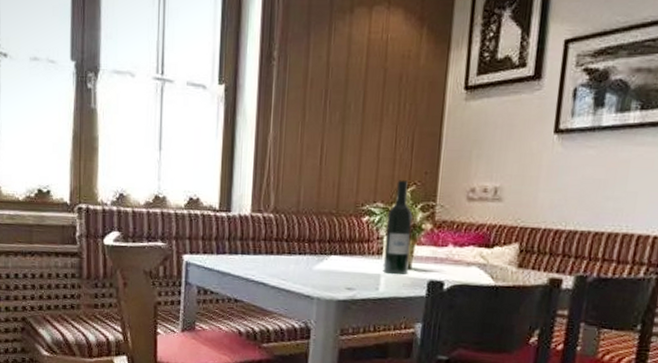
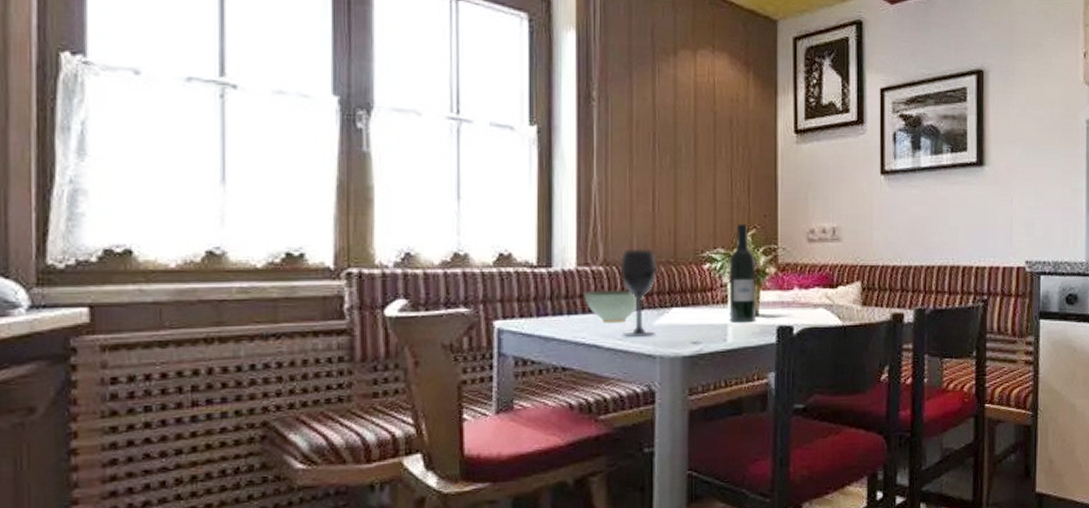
bowl: none [255,235,307,265] -> present [582,290,644,323]
wine glass: none [286,199,321,279] -> present [620,248,658,337]

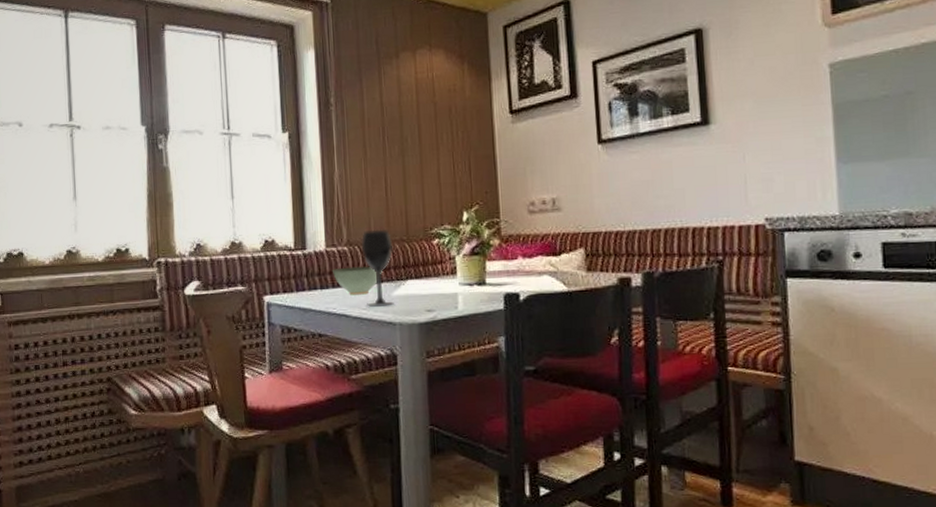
wine bottle: present [729,224,756,324] -> none [456,201,483,292]

